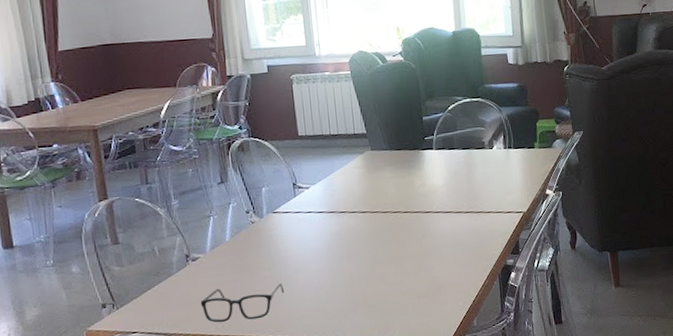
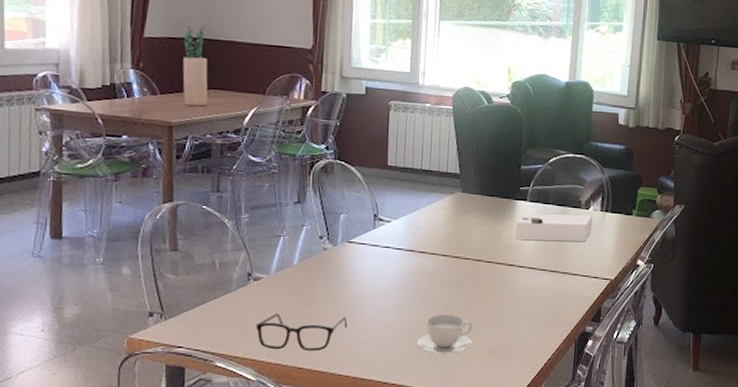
vase: none [95,32,126,109] -> present [182,26,208,107]
teacup: none [350,266,402,306] -> present [416,314,473,353]
tissue dispenser: none [426,153,499,188] -> present [515,212,593,243]

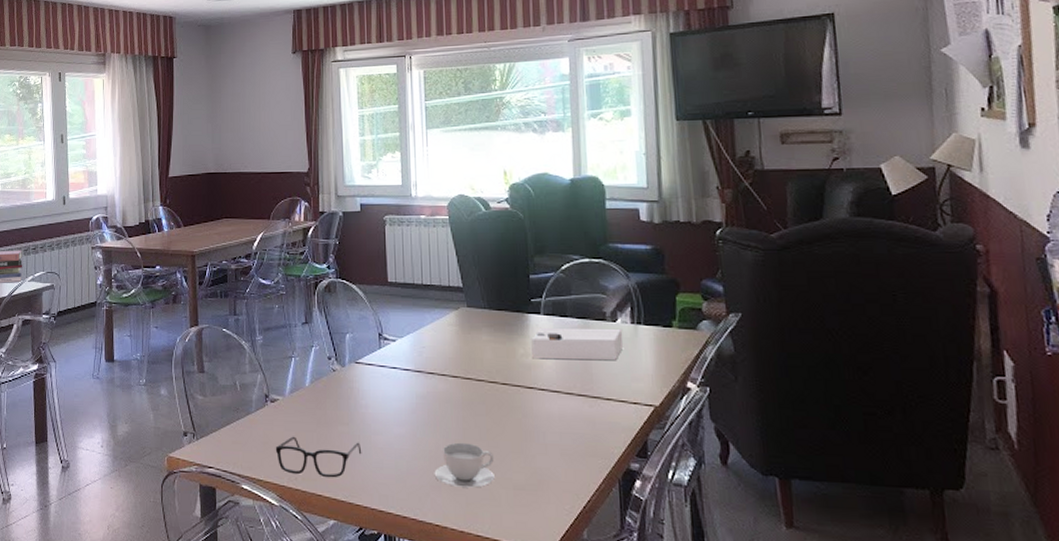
vase: present [182,26,208,107] -> none [200,161,222,236]

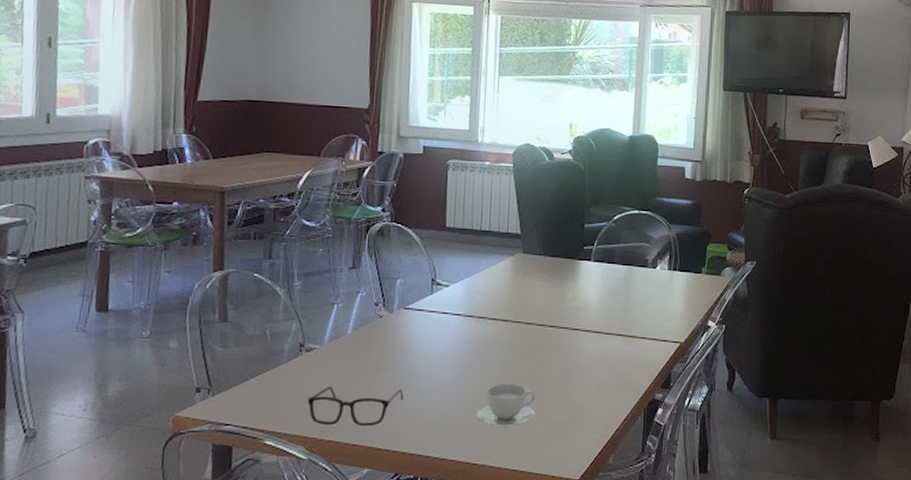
tissue dispenser: present [531,327,624,361] -> none [580,273,661,304]

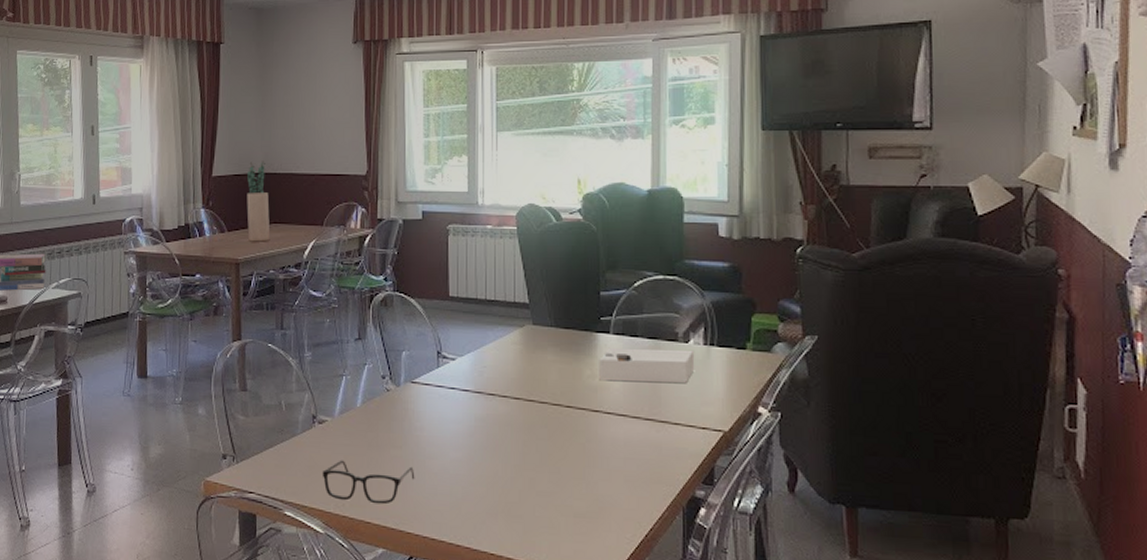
vase: none [236,88,262,171] -> present [247,160,271,242]
teacup: present [476,383,535,426] -> none [491,467,554,515]
tissue dispenser: none [580,273,661,304] -> present [599,347,695,384]

